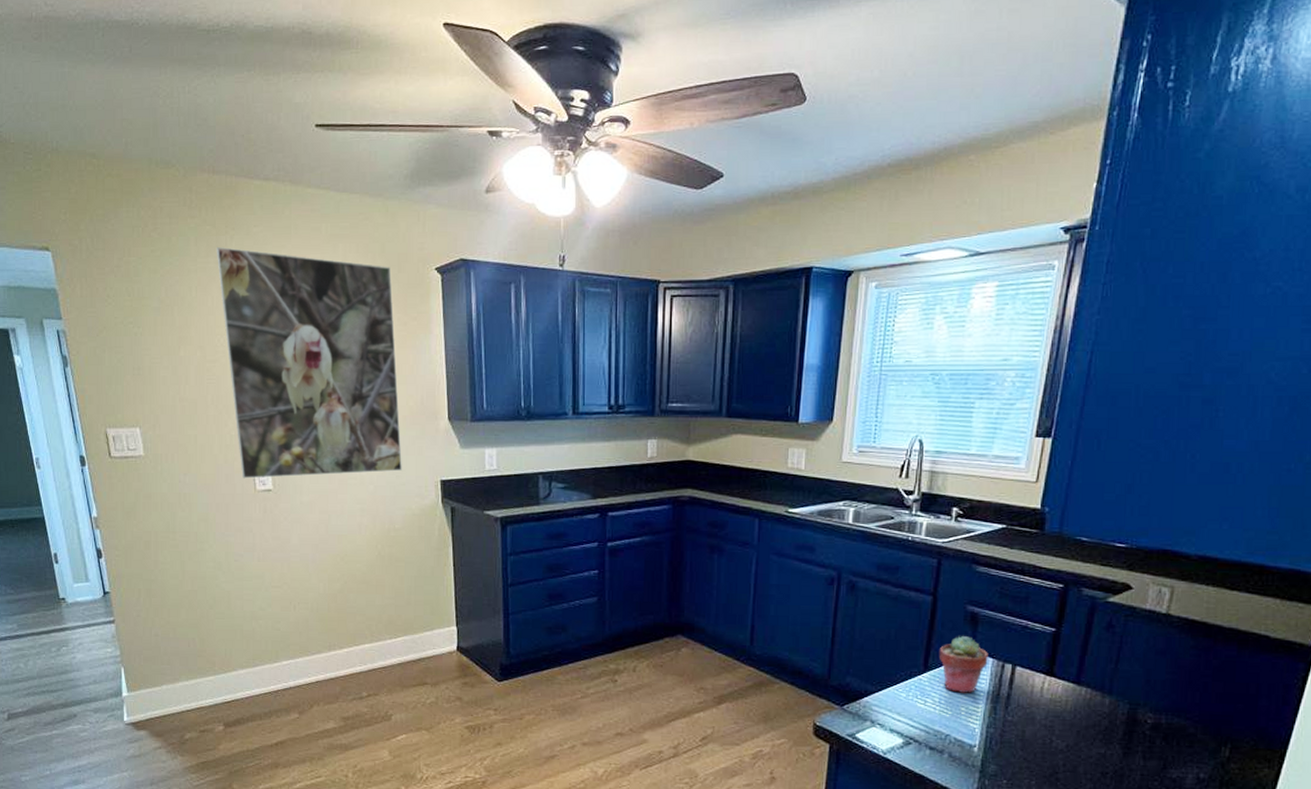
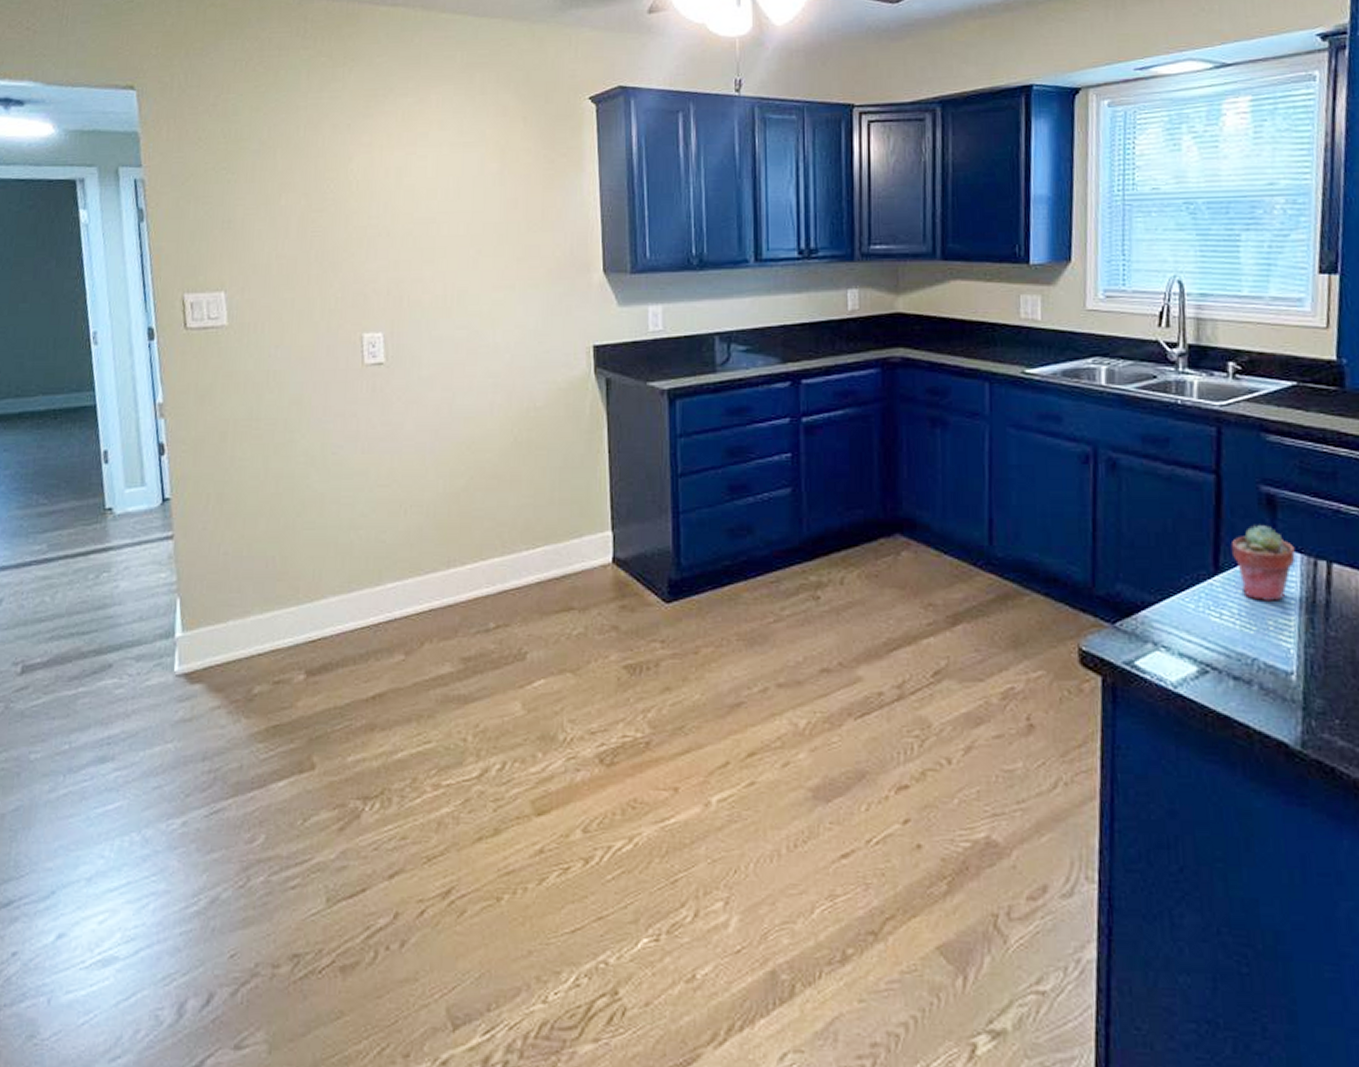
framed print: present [216,247,402,479] -> none [331,80,546,350]

